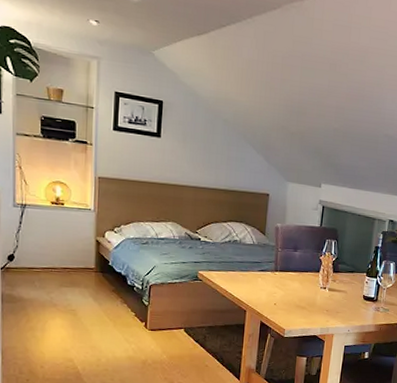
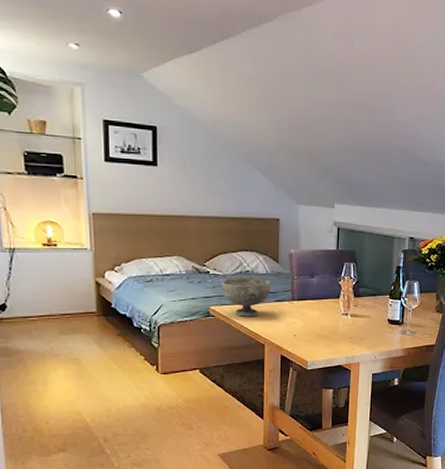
bowl: none [211,245,257,284] -> present [222,277,271,317]

